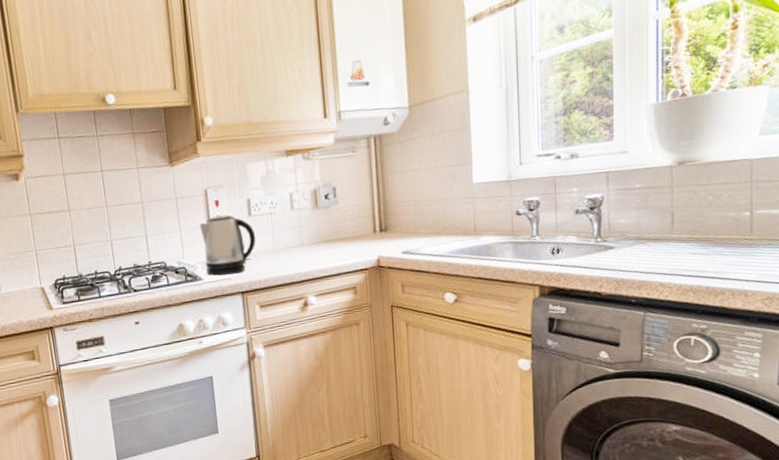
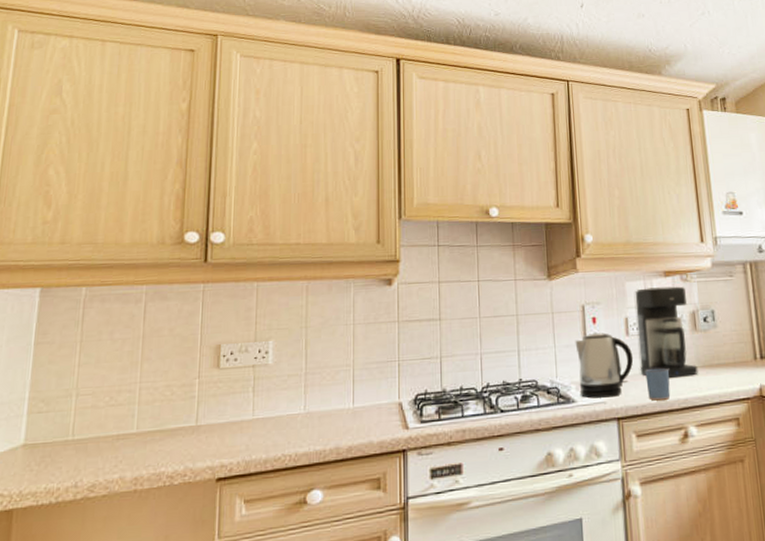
coffee maker: none [257,165,319,254] -> present [636,286,698,378]
mug: none [267,244,292,275] -> present [645,367,671,401]

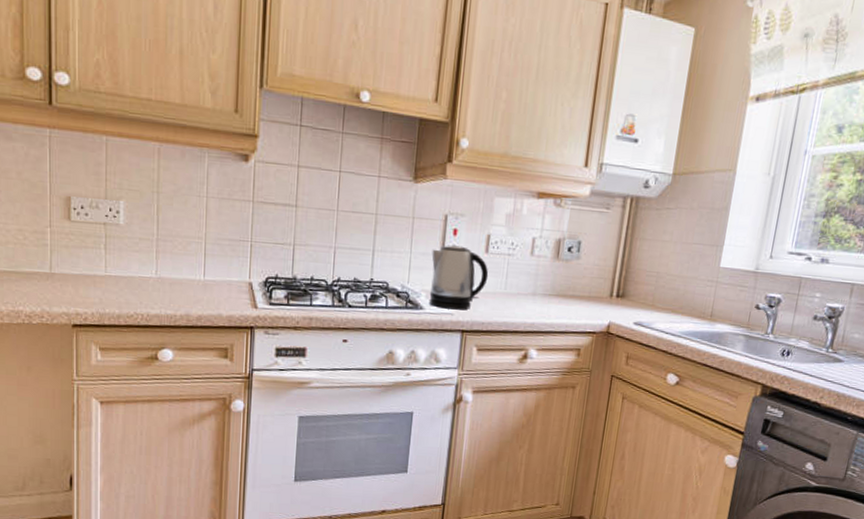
coffee maker: present [636,286,698,378] -> none [493,207,556,302]
mug: present [645,367,671,401] -> none [496,288,522,321]

